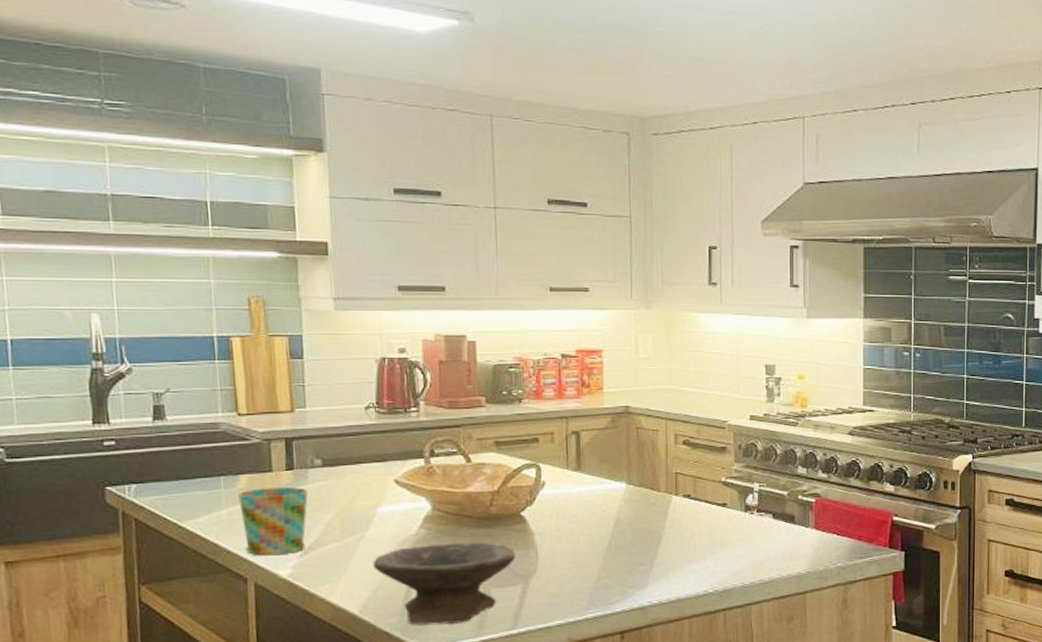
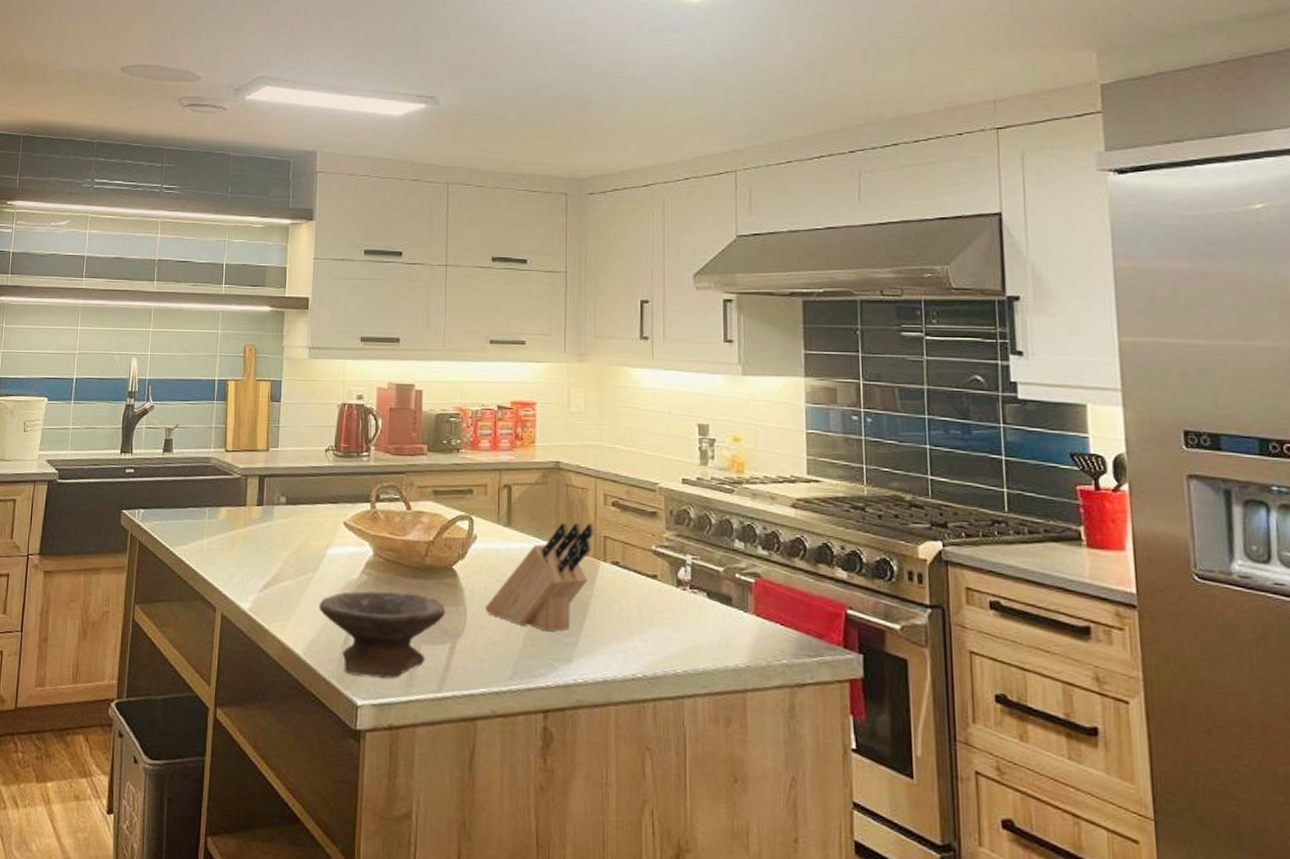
mug: present [238,487,308,556] -> none [218,521,272,588]
knife block: none [556,461,665,563] -> present [484,522,594,632]

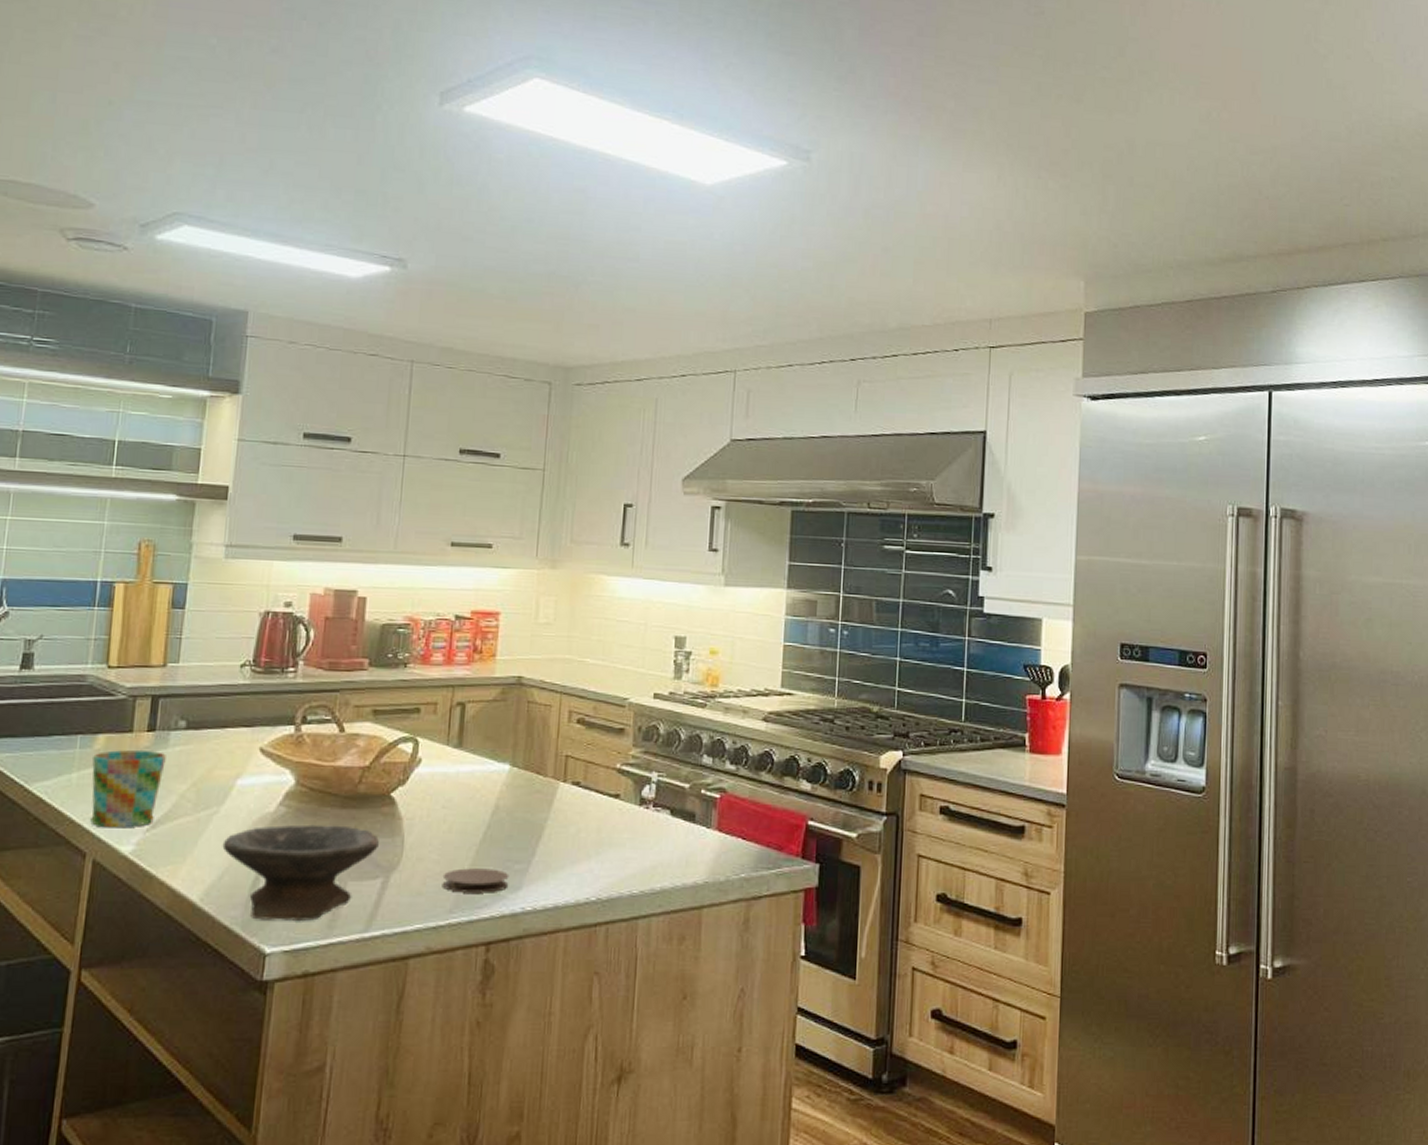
mug: none [218,521,272,588] -> present [90,750,166,828]
knife block: present [484,522,594,632] -> none [425,741,555,859]
coaster: none [501,638,561,664] -> present [442,868,510,893]

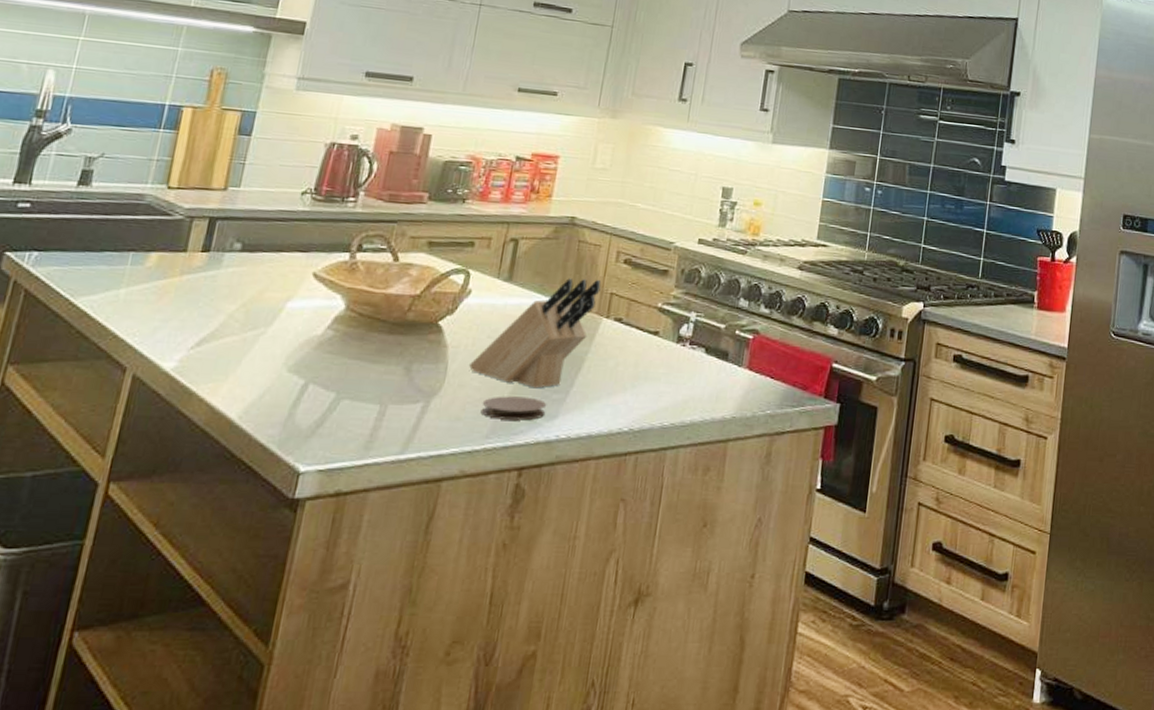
mug: present [90,750,166,828] -> none [134,268,218,345]
bowl: present [222,824,379,921] -> none [266,348,423,441]
knife block: none [425,741,555,859] -> present [468,278,602,389]

